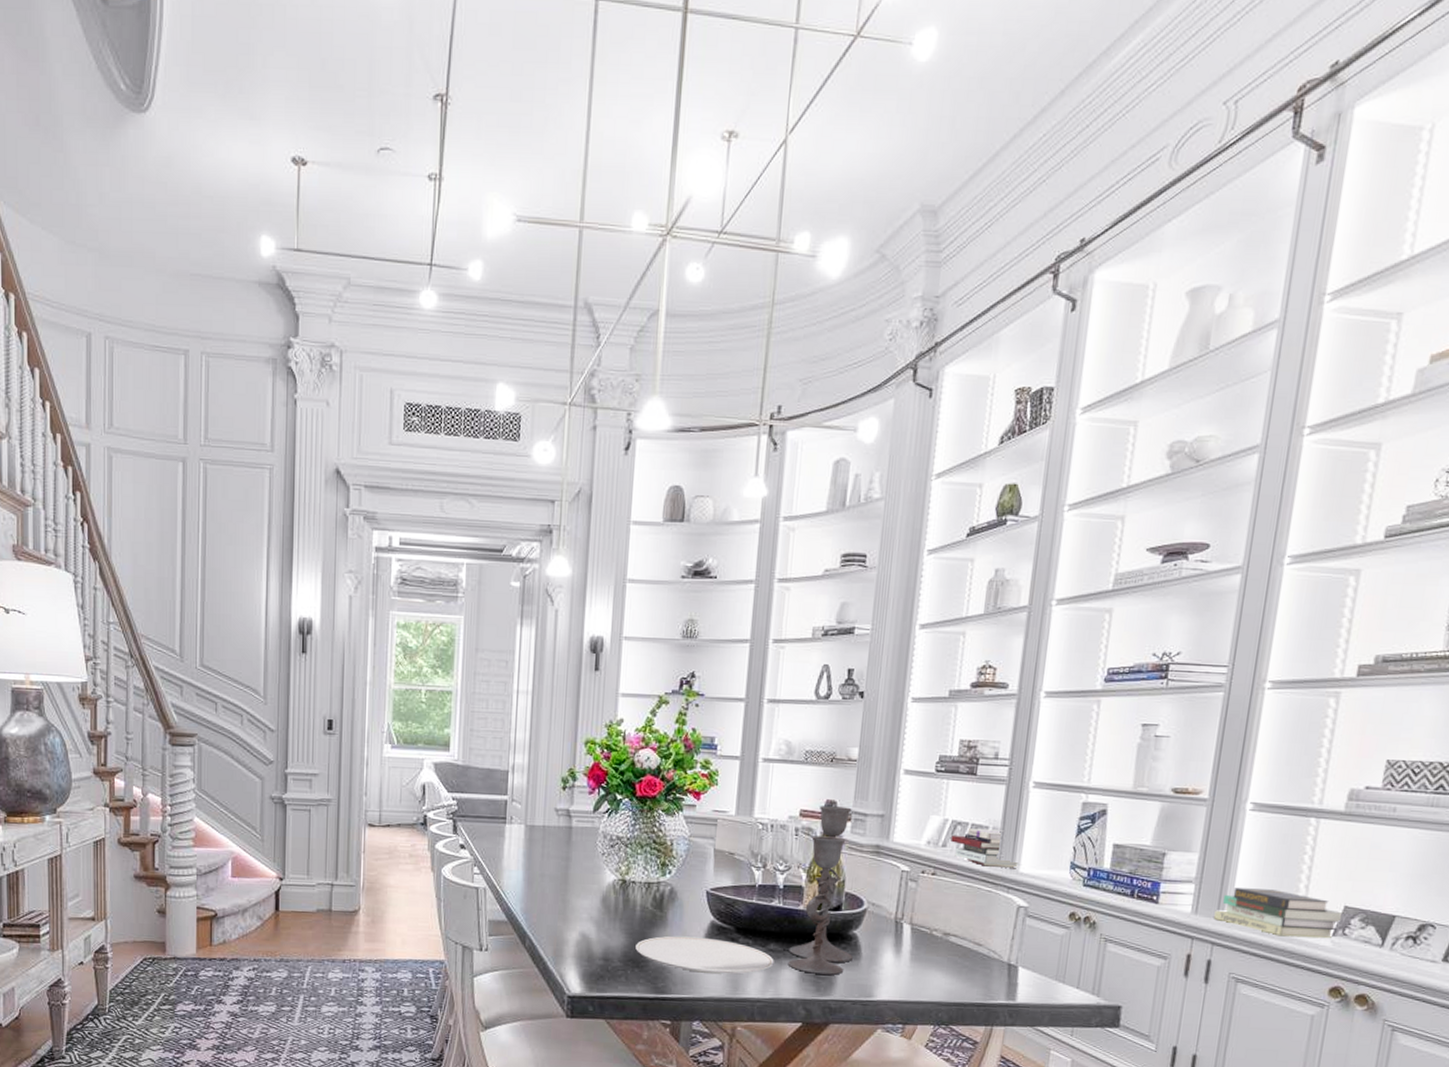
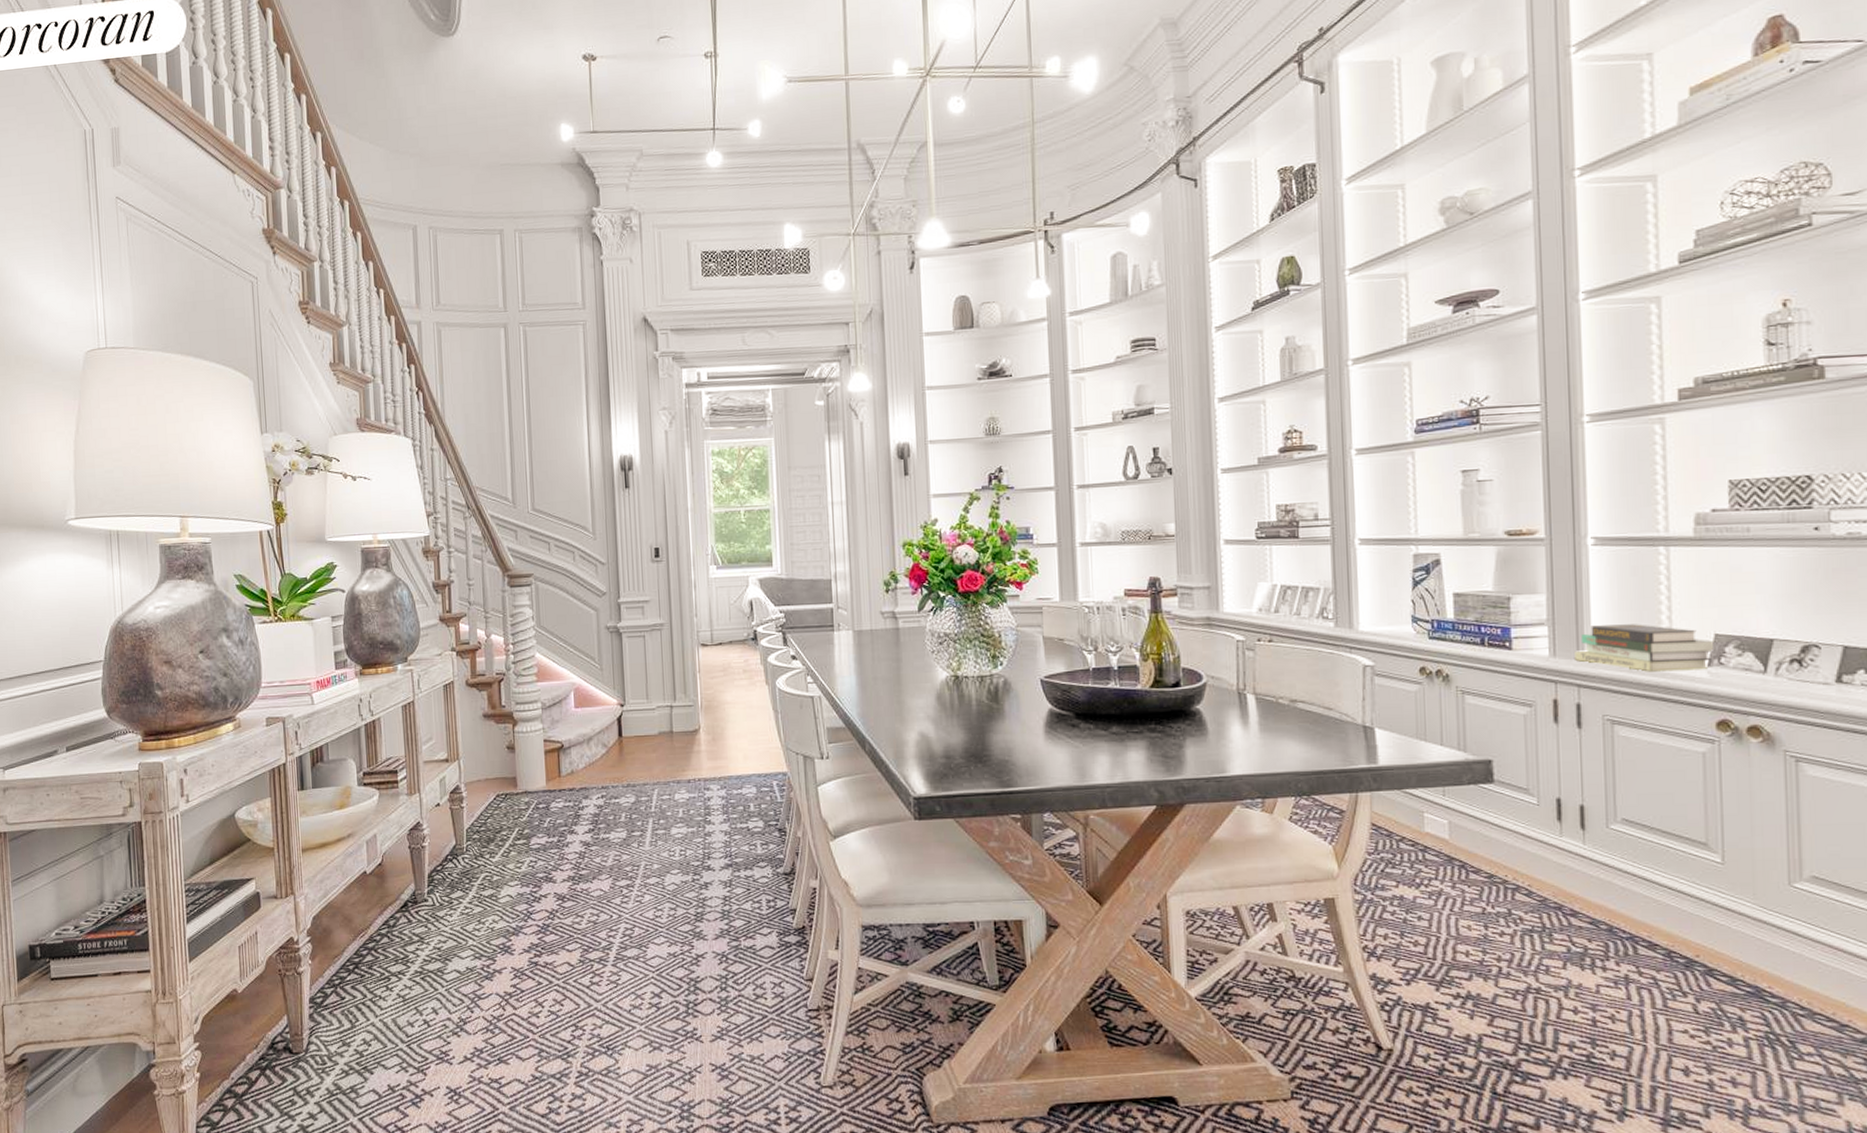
plate: present [635,936,774,975] -> none [976,726,1119,763]
candlestick: present [788,806,853,975] -> none [1132,582,1199,754]
books: present [951,828,1018,868] -> none [1283,590,1357,628]

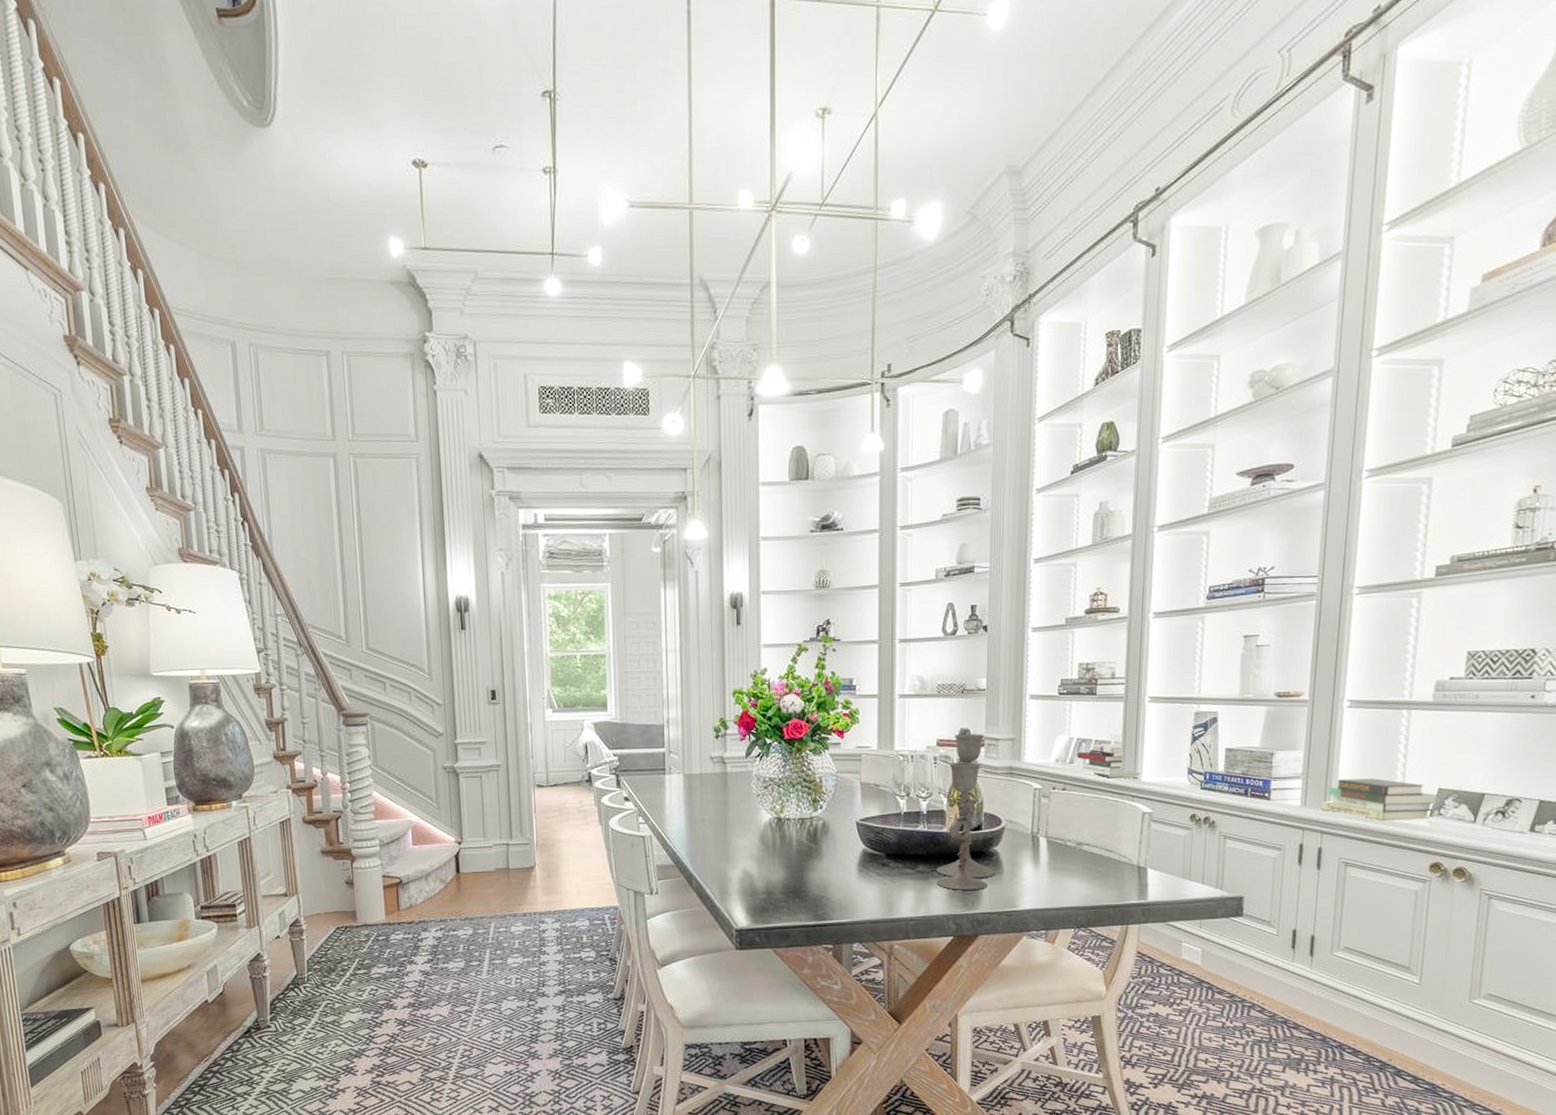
candlestick: none [1132,582,1199,754] -> present [936,734,995,890]
books: none [1283,590,1357,628] -> present [1077,744,1140,778]

